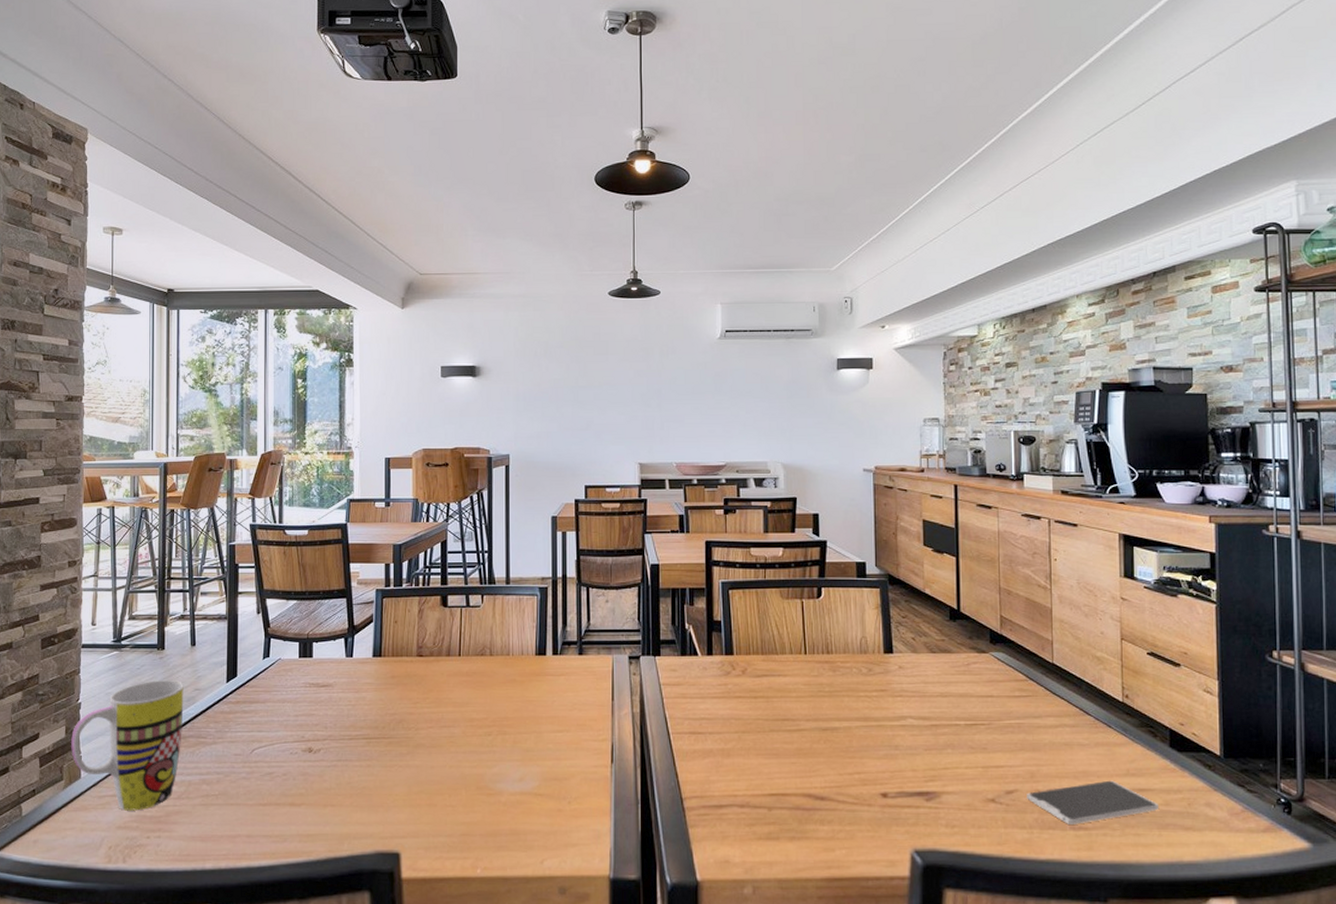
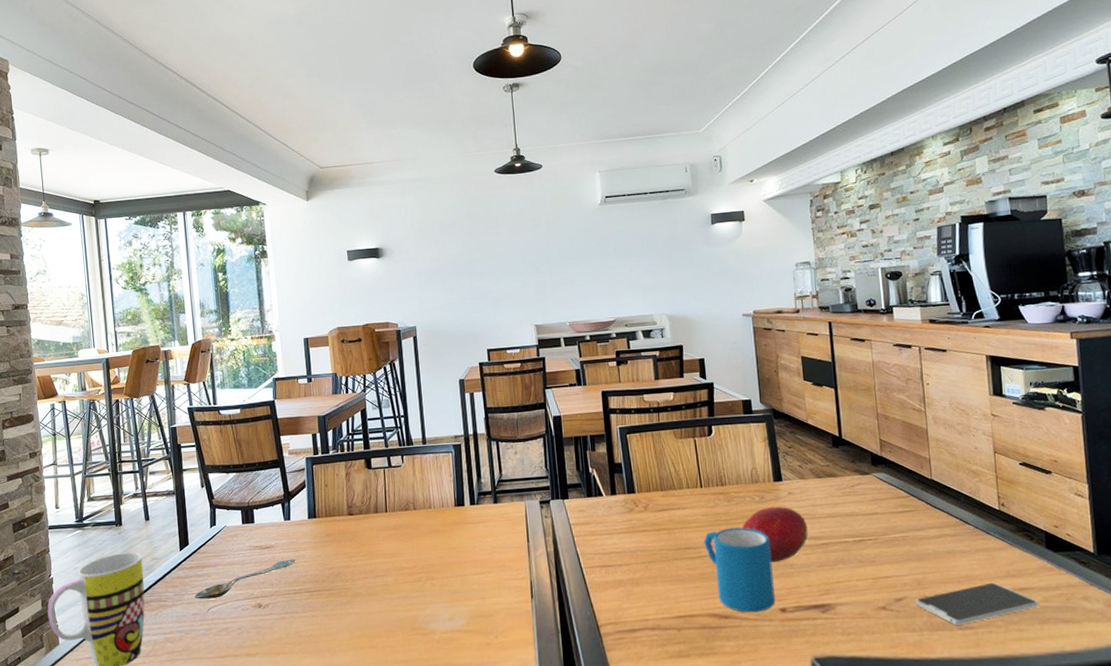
spoon: none [238,700,355,739] -> present [194,558,296,599]
mug: none [804,701,876,796] -> present [704,527,775,613]
fruit: none [846,680,917,741] -> present [742,506,808,562]

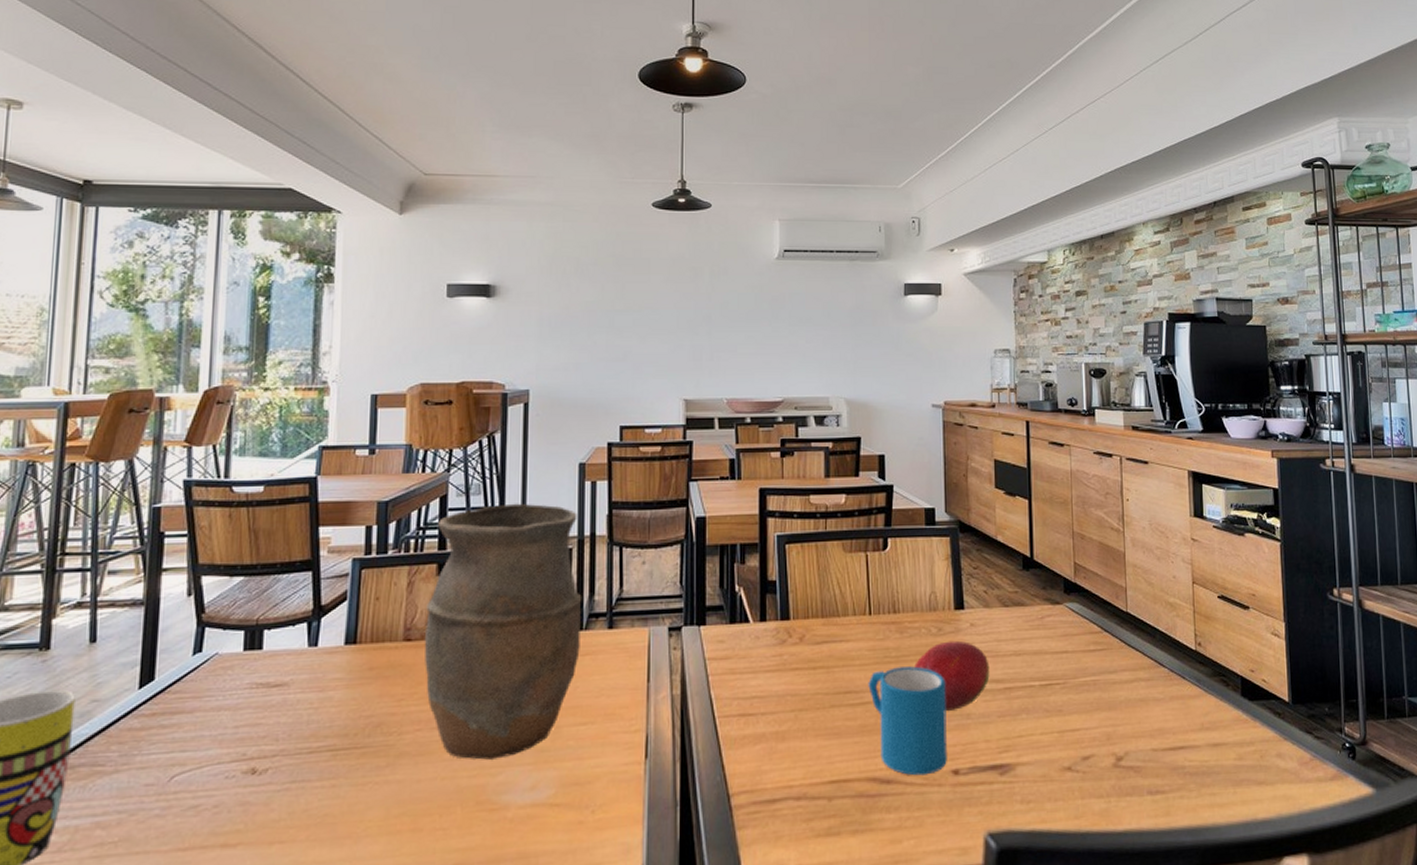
spoon: present [194,558,296,599] -> none [151,702,318,762]
vase: none [361,412,475,599] -> present [424,503,582,760]
smartphone: present [915,582,1039,625] -> none [1103,736,1232,789]

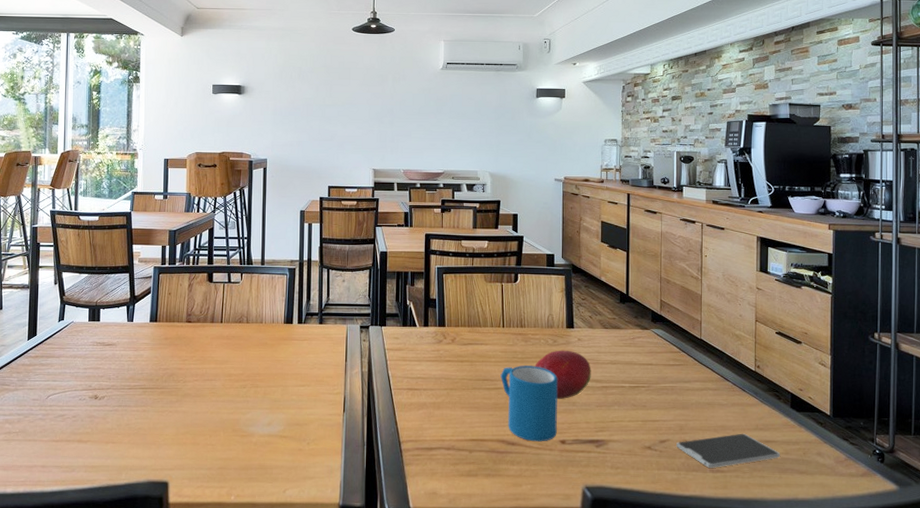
vase: present [424,503,582,760] -> none [199,236,302,403]
smartphone: none [1103,736,1232,789] -> present [676,433,780,468]

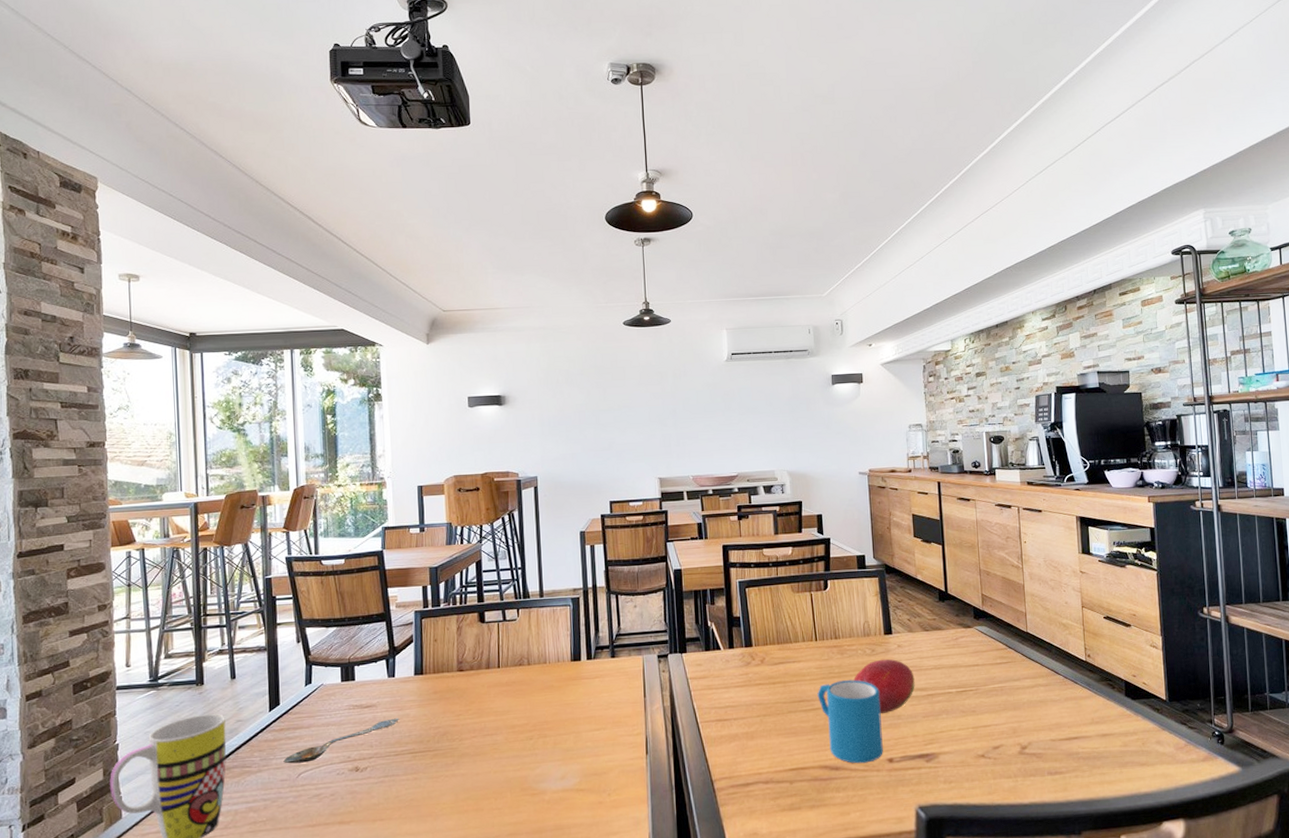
spoon: none [36,357,134,387] -> present [283,718,399,764]
smartphone: present [676,433,780,468] -> none [1011,729,1119,771]

